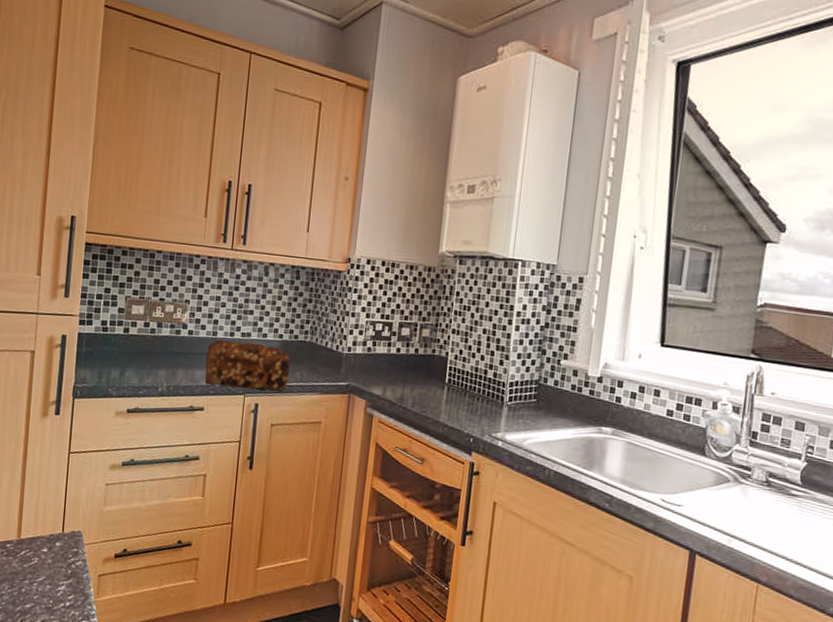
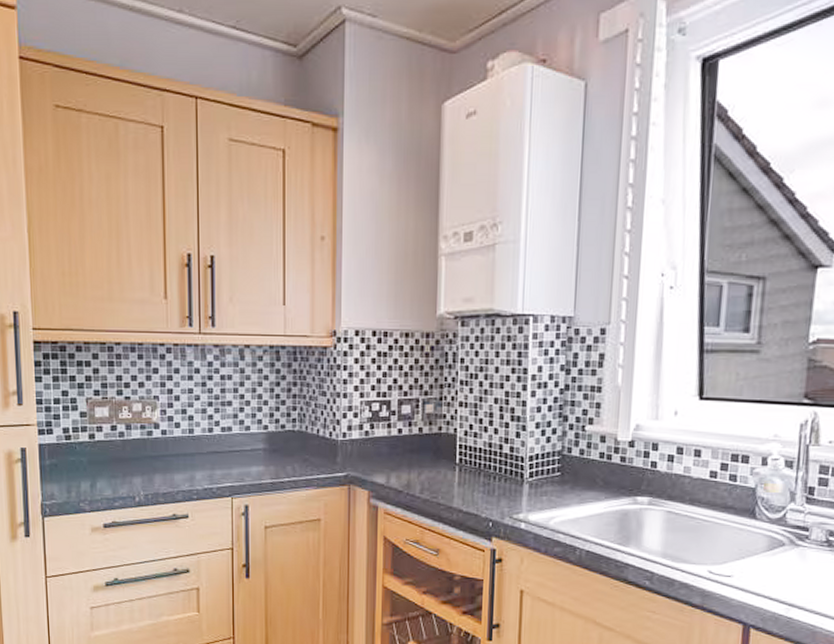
bread loaf: present [205,340,291,391] -> none [185,437,279,490]

